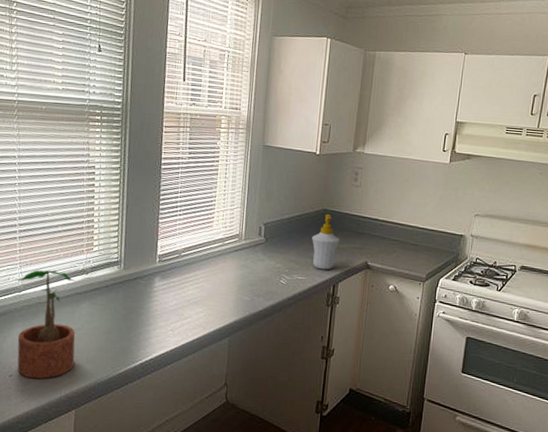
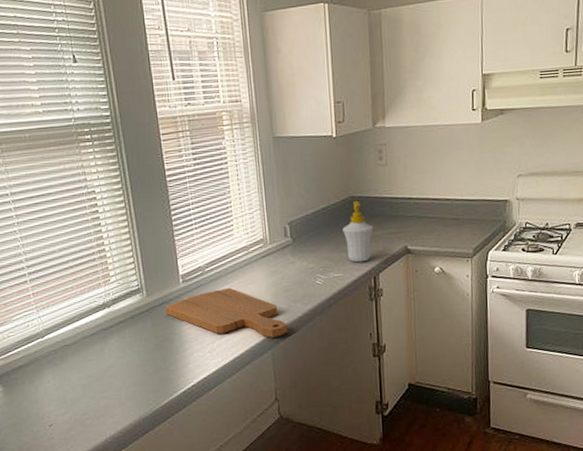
potted plant: present [17,269,79,379] -> none [37,309,114,425]
cutting board: none [138,273,248,326] -> present [165,287,289,338]

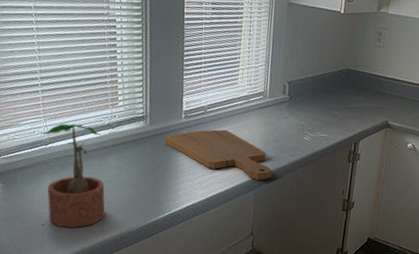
potted plant: none [37,309,114,425] -> present [42,123,105,228]
soap bottle: present [342,200,374,263] -> none [335,73,362,128]

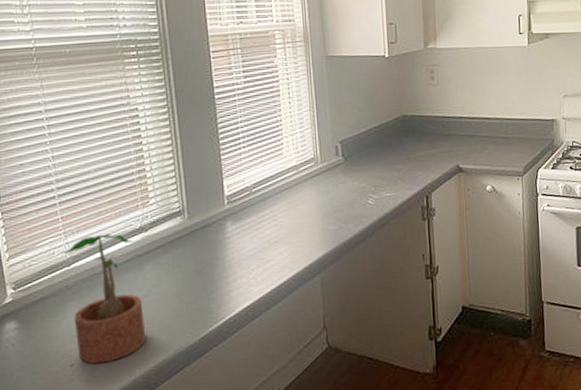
cutting board: present [165,129,273,180] -> none [208,208,339,261]

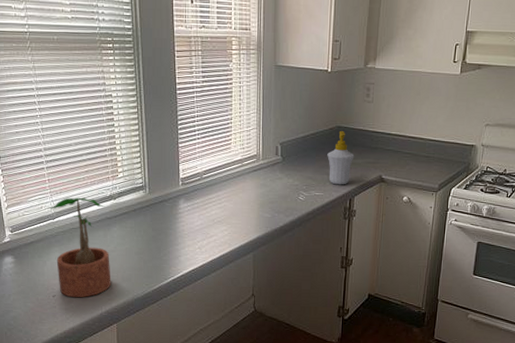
soap bottle: none [395,119,426,182] -> present [327,130,355,185]

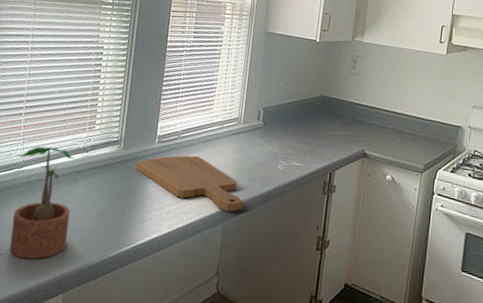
cutting board: none [164,194,270,242] -> present [136,155,243,212]
soap bottle: present [327,130,355,185] -> none [309,100,338,157]

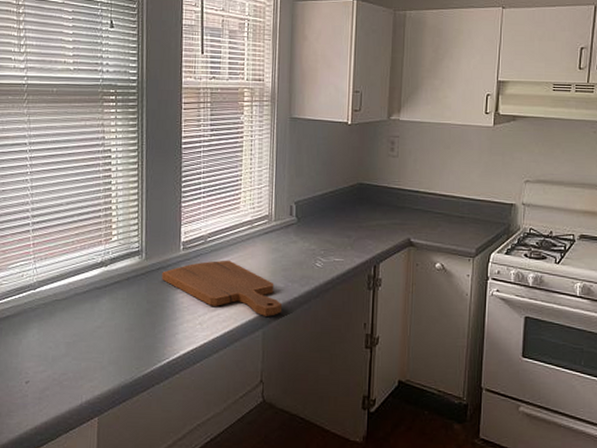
potted plant: present [9,146,78,260] -> none [31,263,97,385]

